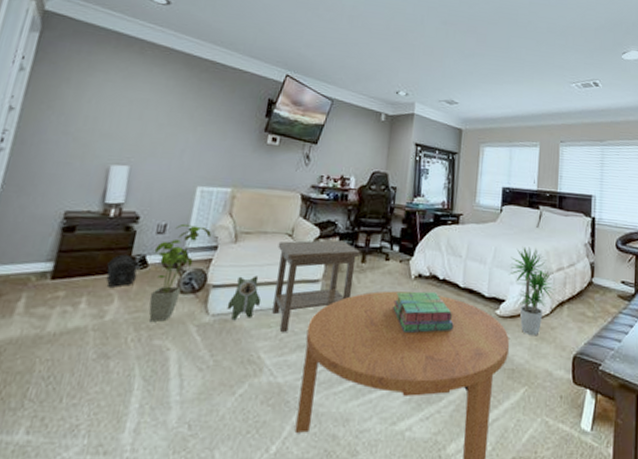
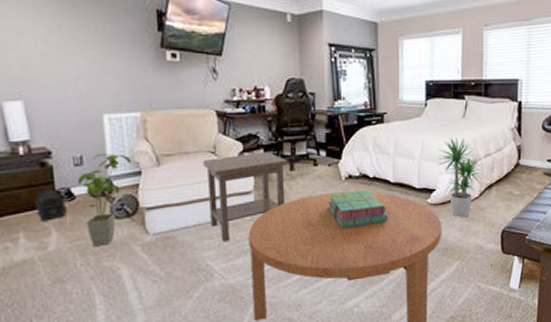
plush toy: present [226,275,262,321] -> none [165,194,198,237]

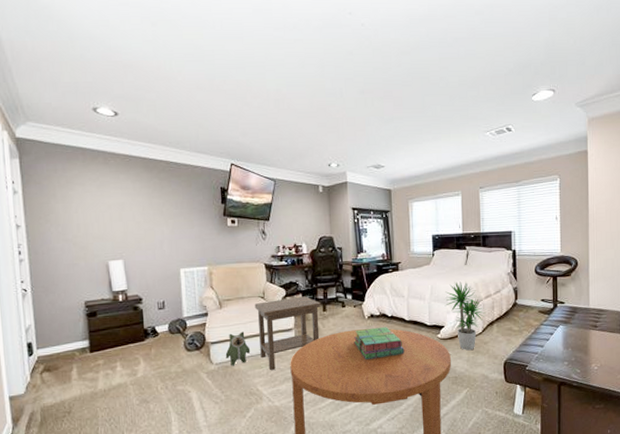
treasure chest: present [33,189,68,221] -> none [128,327,153,353]
house plant: present [77,153,131,246] -> none [160,299,200,374]
plush toy: none [165,194,198,237] -> present [225,331,251,366]

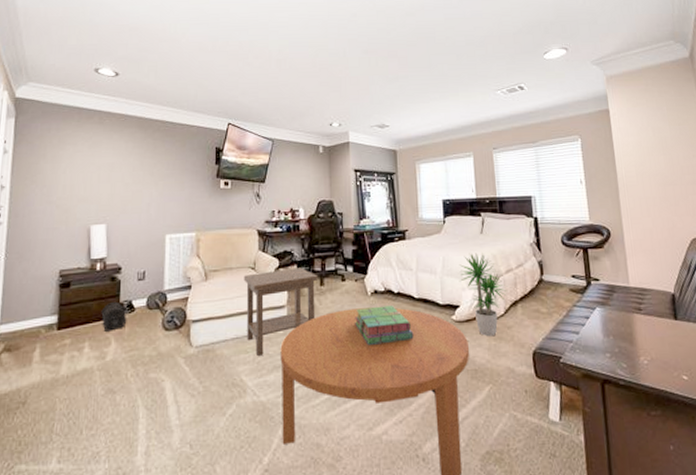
treasure chest: none [128,327,153,353] -> present [101,301,127,332]
plush toy: present [225,331,251,366] -> none [207,308,236,350]

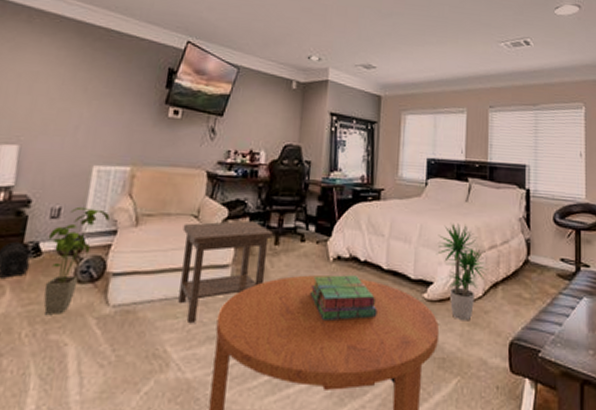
house plant: none [138,268,184,357] -> present [43,206,110,315]

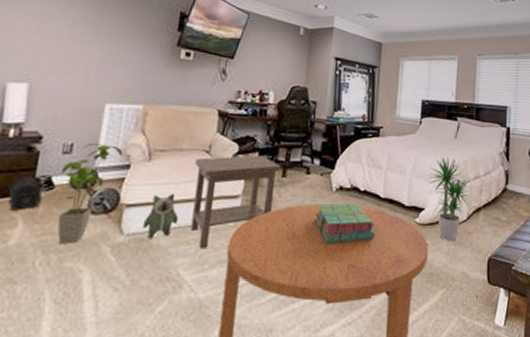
plush toy: none [128,262,166,312] -> present [142,193,179,239]

